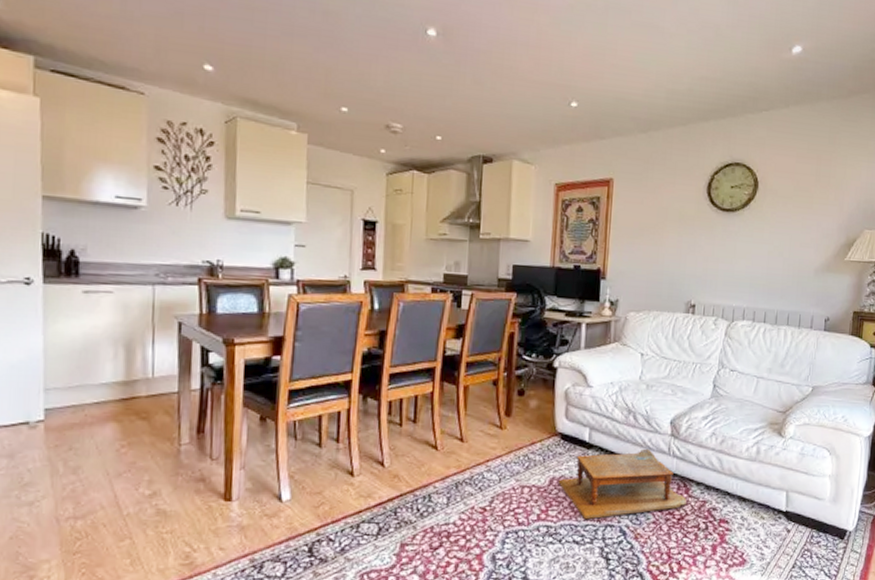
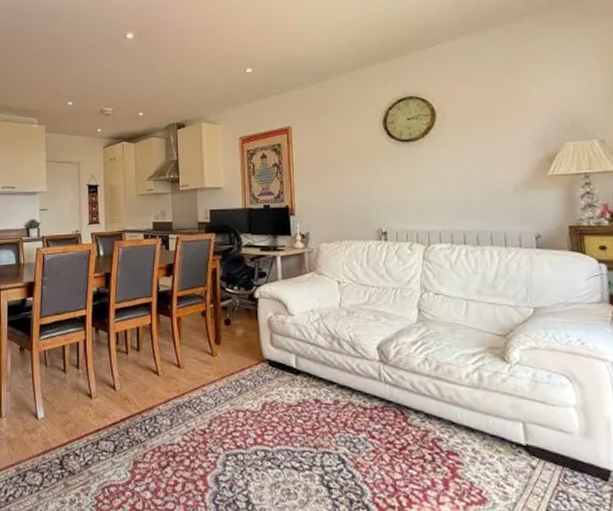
footstool: present [558,448,687,519] -> none [270,374,407,445]

